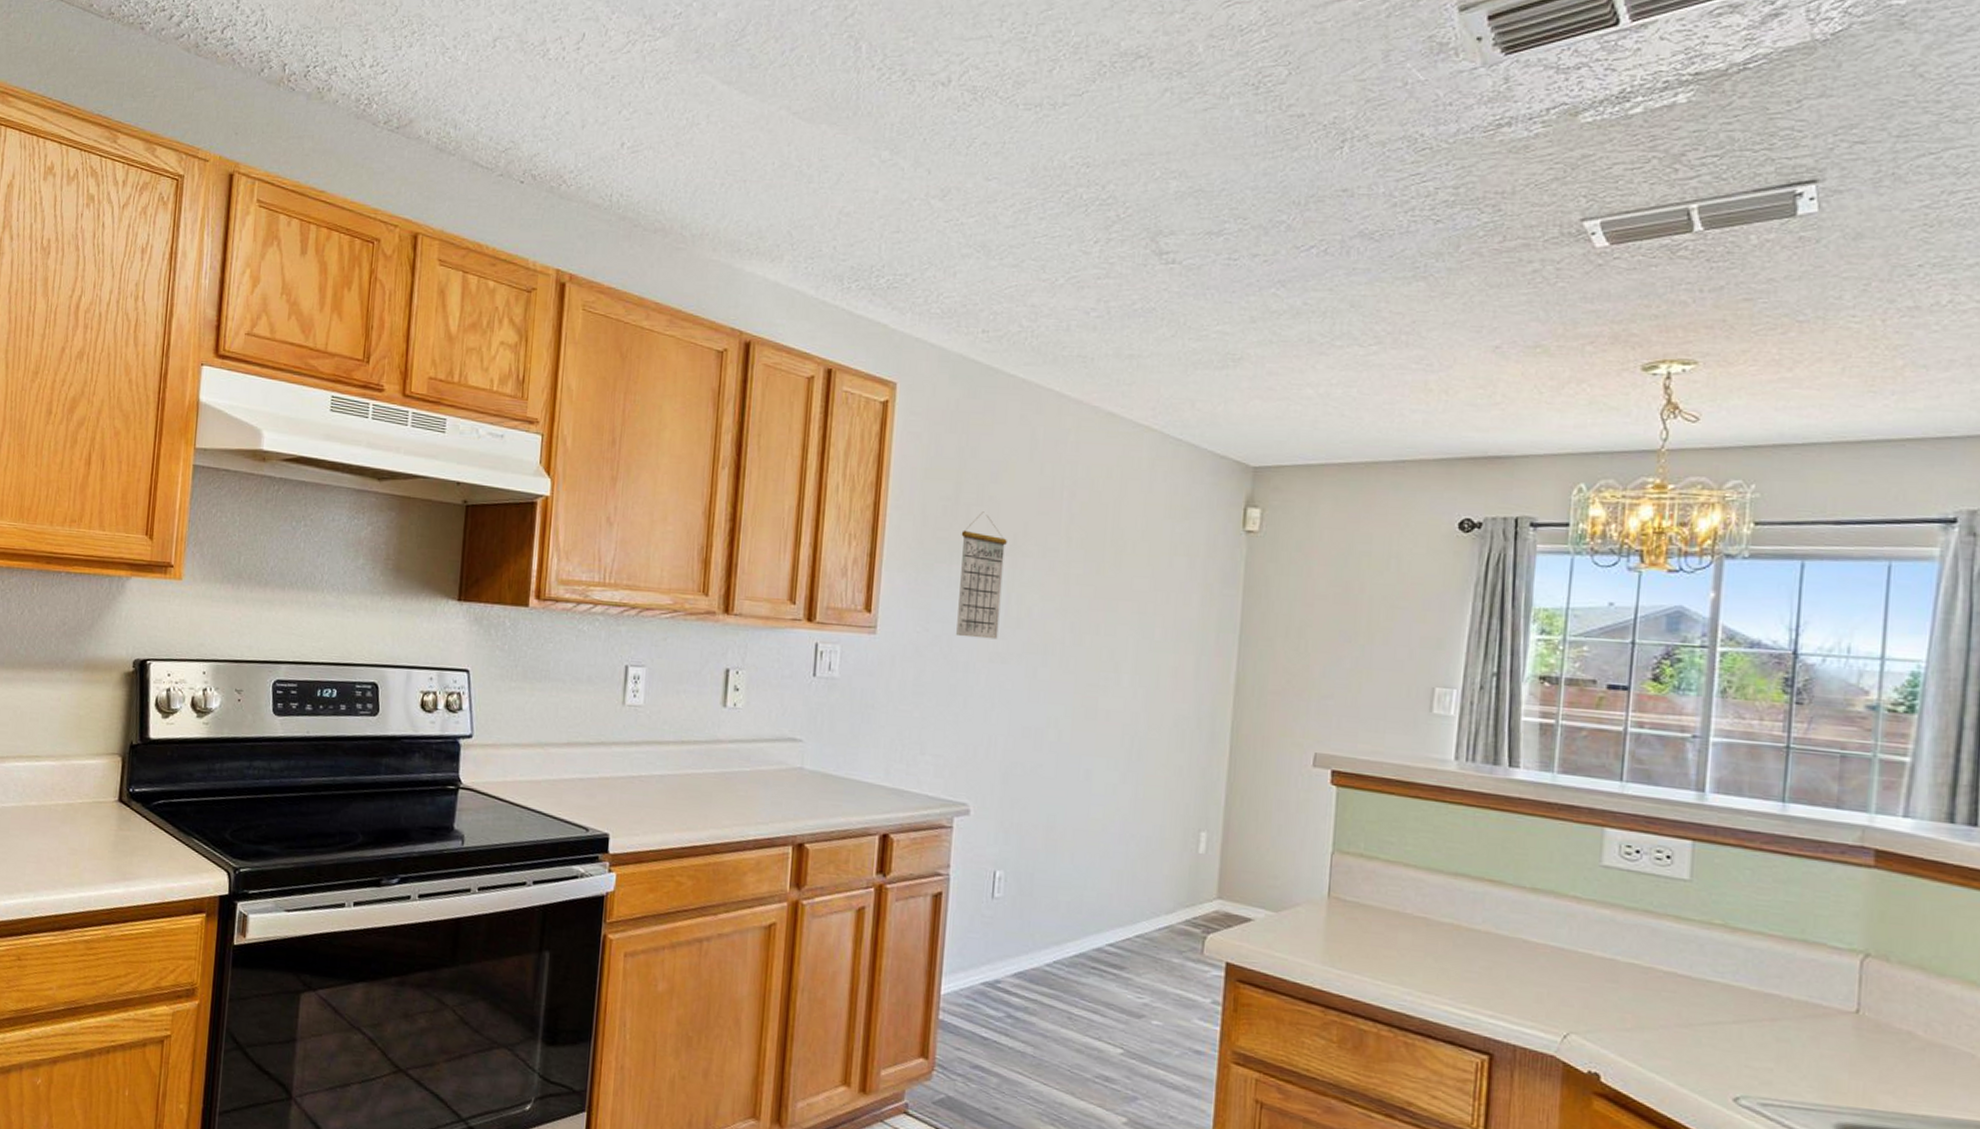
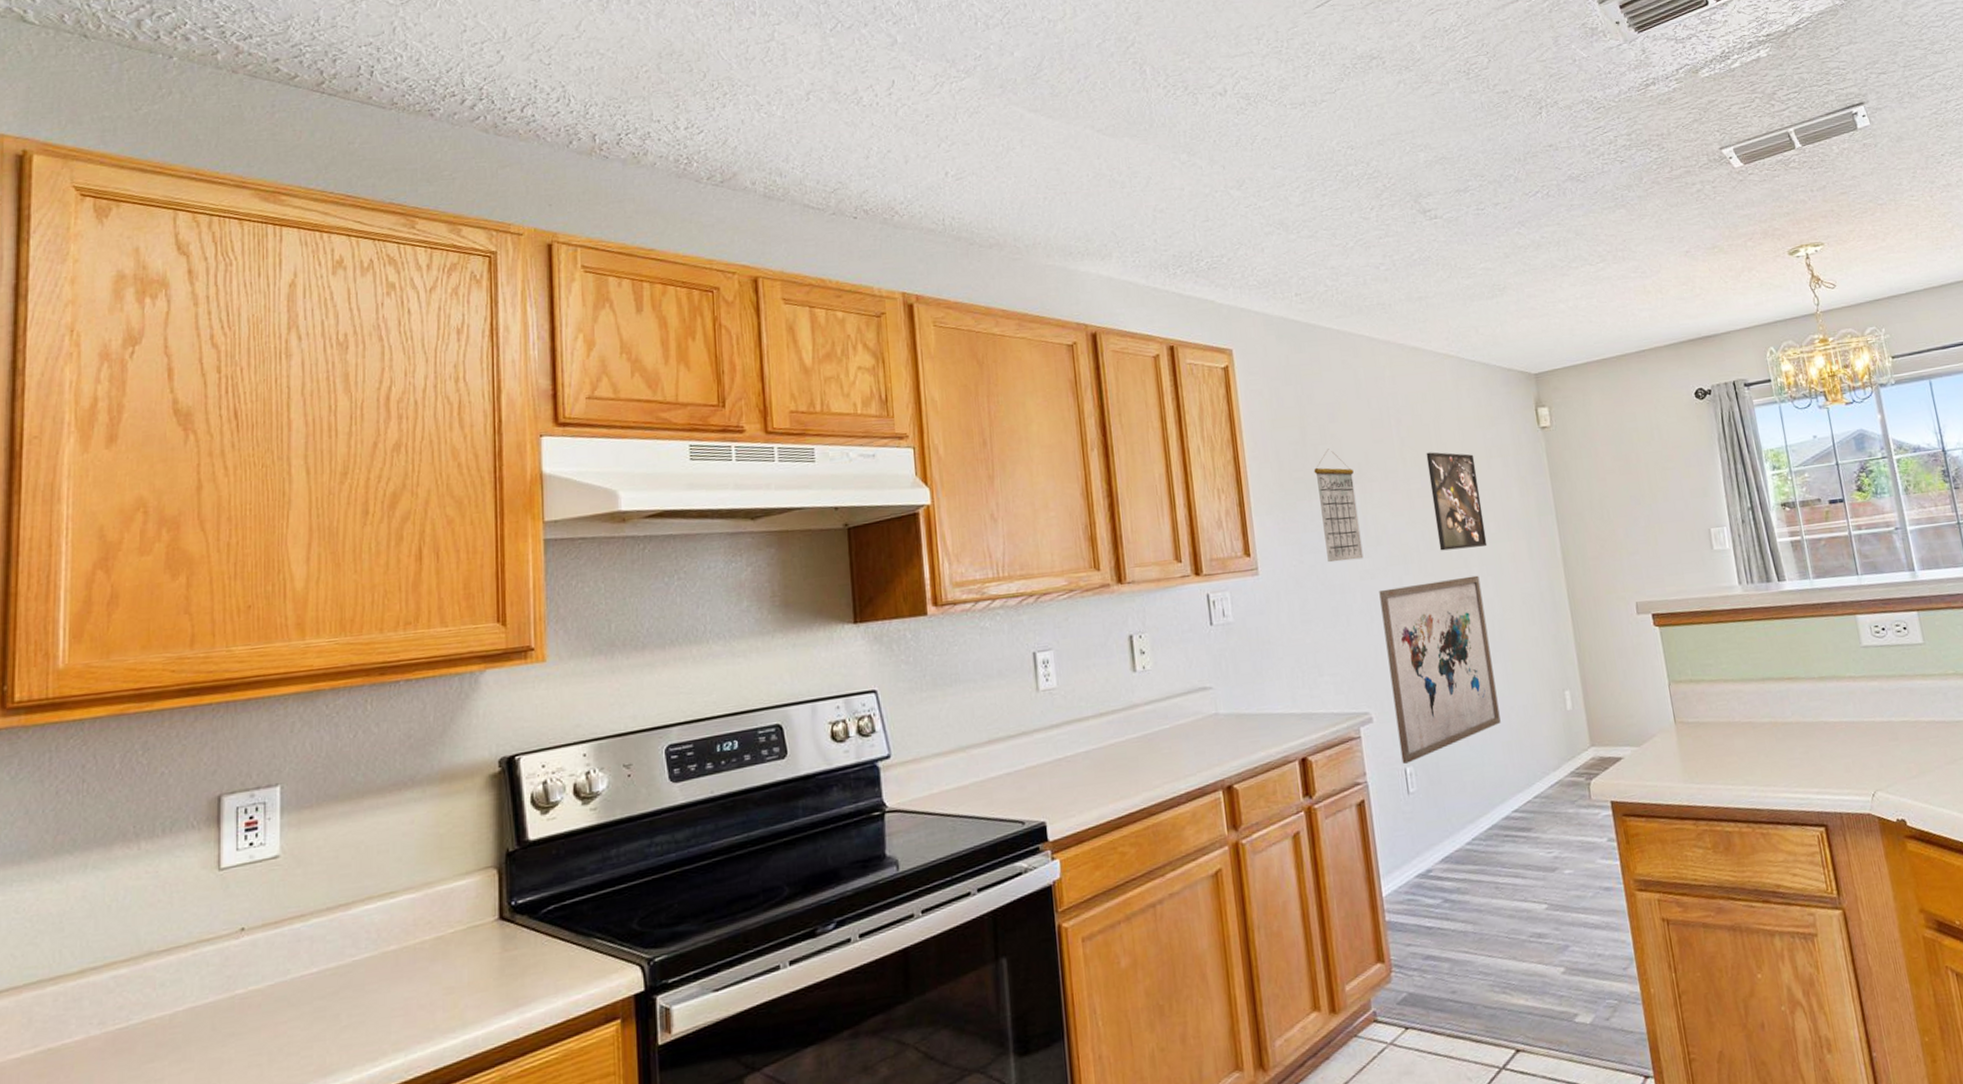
wall art: none [993,677,1129,867] -> present [1379,575,1501,764]
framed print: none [1088,536,1155,653] -> present [1426,452,1488,551]

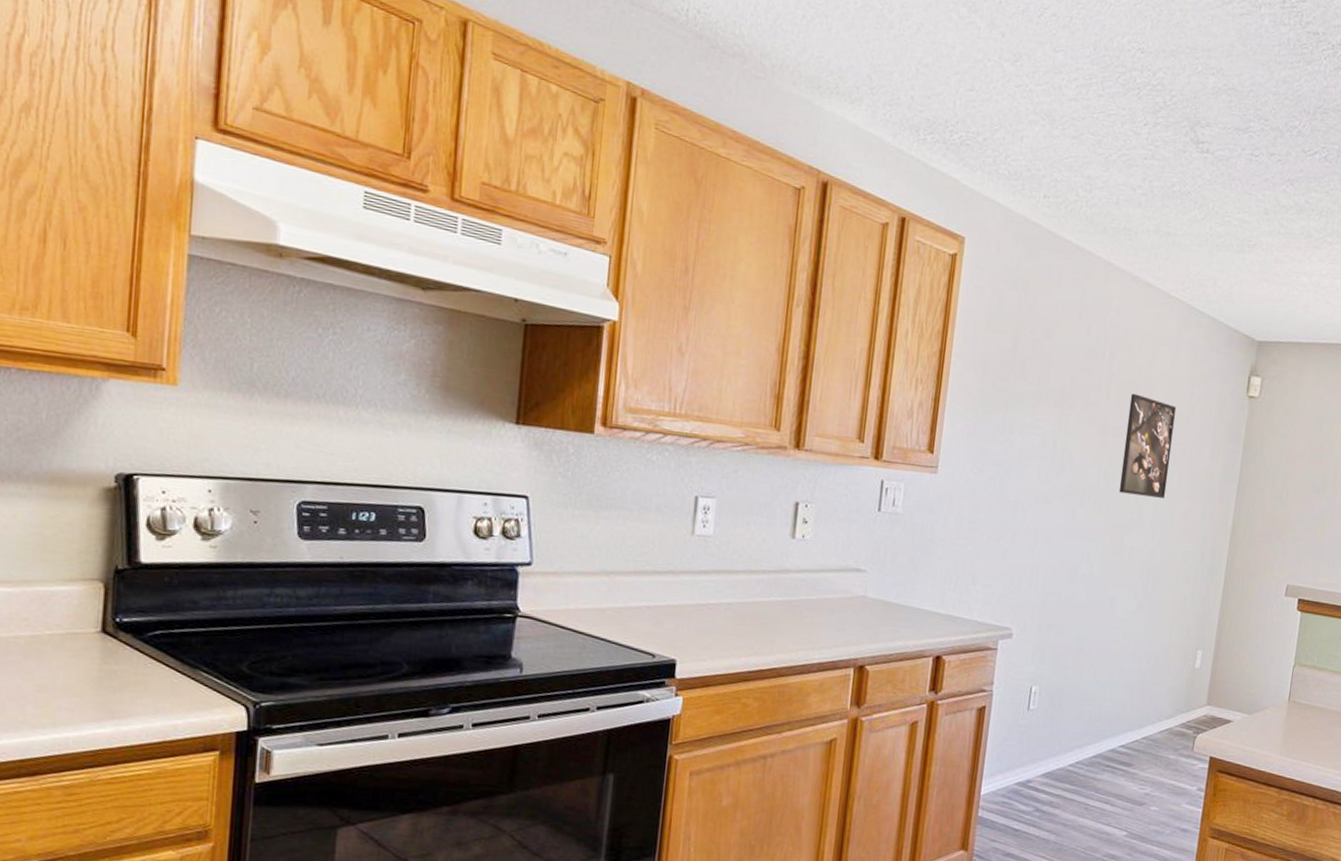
calendar: present [1314,449,1364,563] -> none [1008,365,1056,482]
wall art: present [1379,575,1501,764] -> none [1030,516,1149,683]

